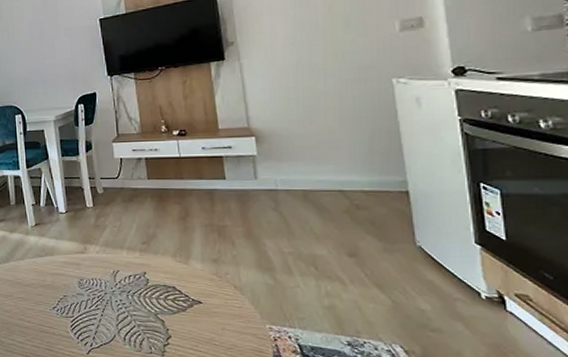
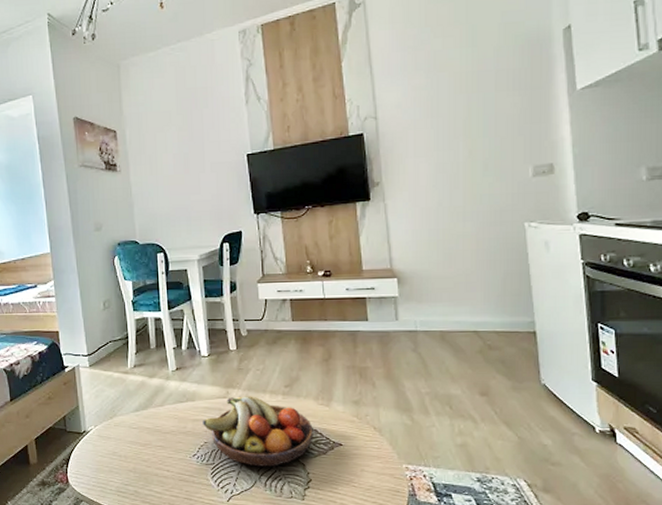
fruit bowl: none [62,252,172,322] -> present [203,396,313,467]

